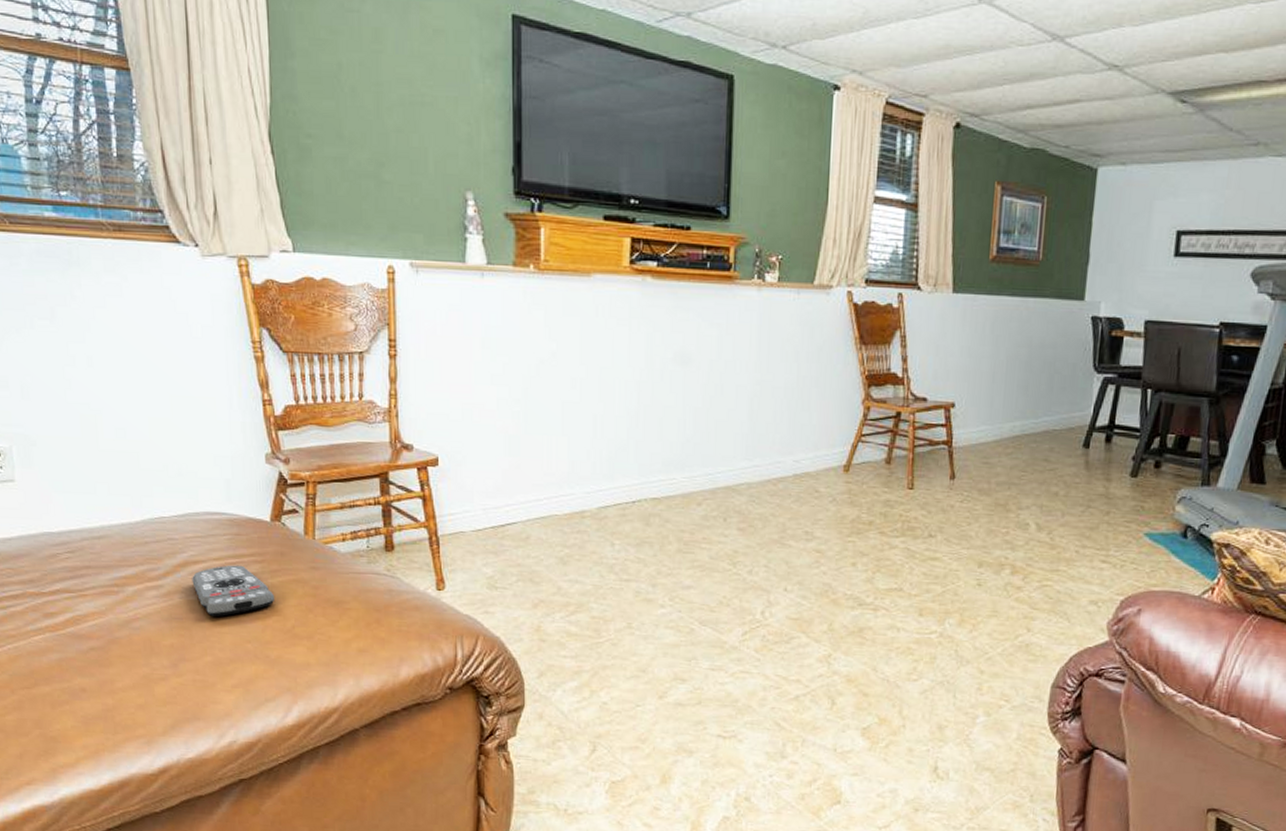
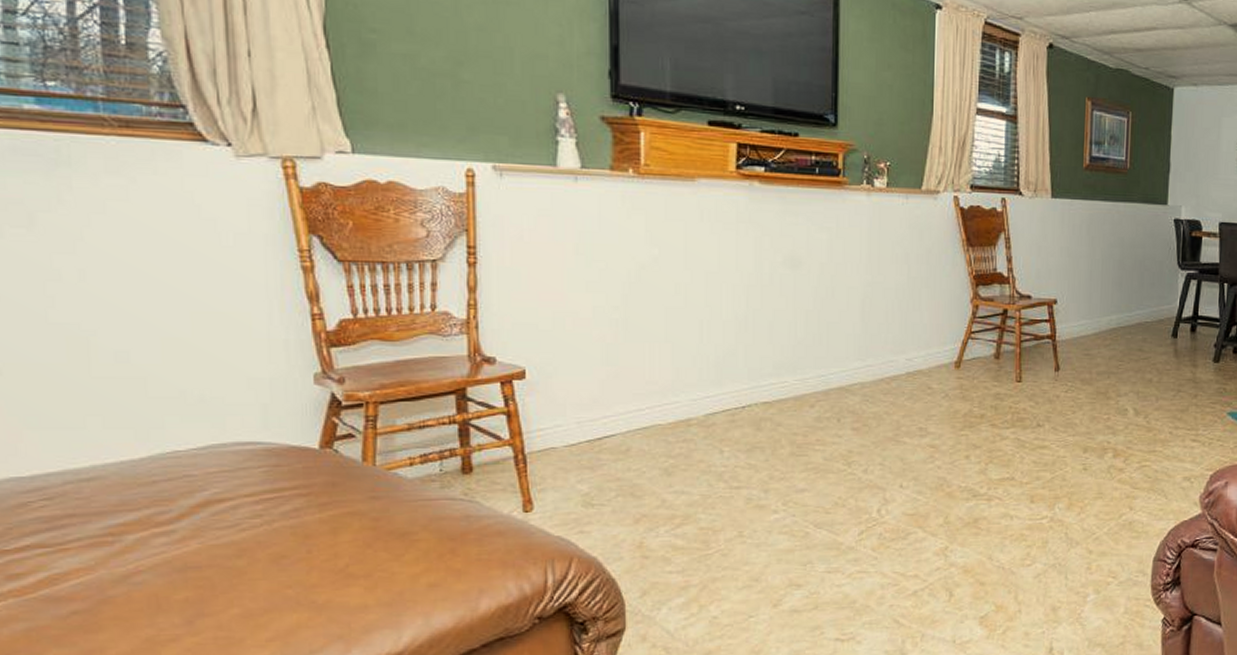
remote control: present [192,565,274,616] -> none [215,500,323,561]

